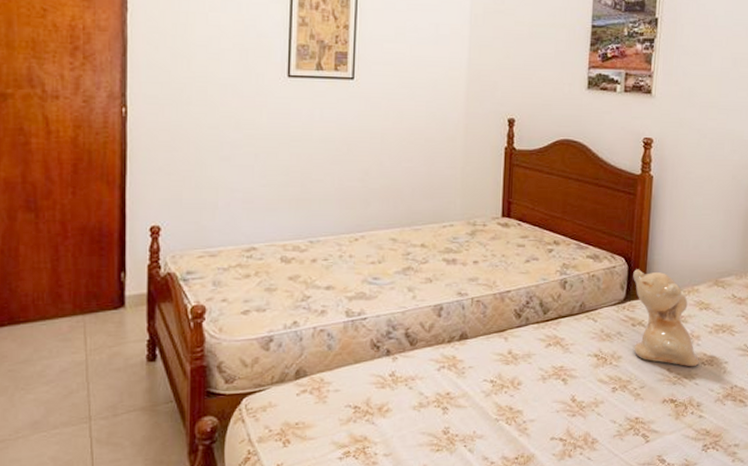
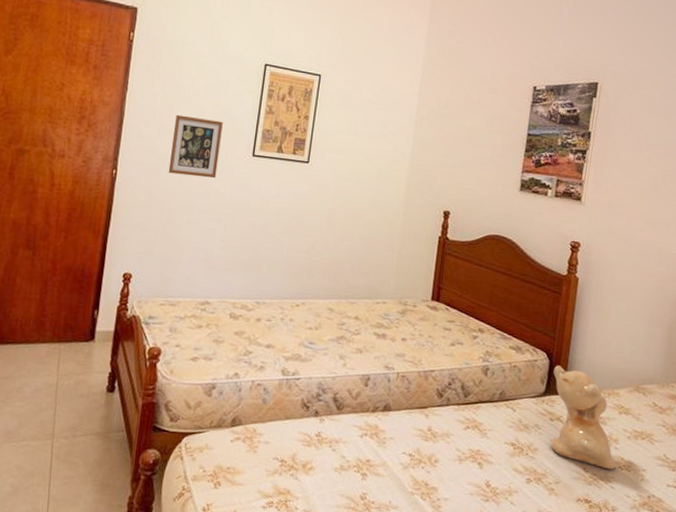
picture frame: none [189,35,249,107] -> present [168,114,223,179]

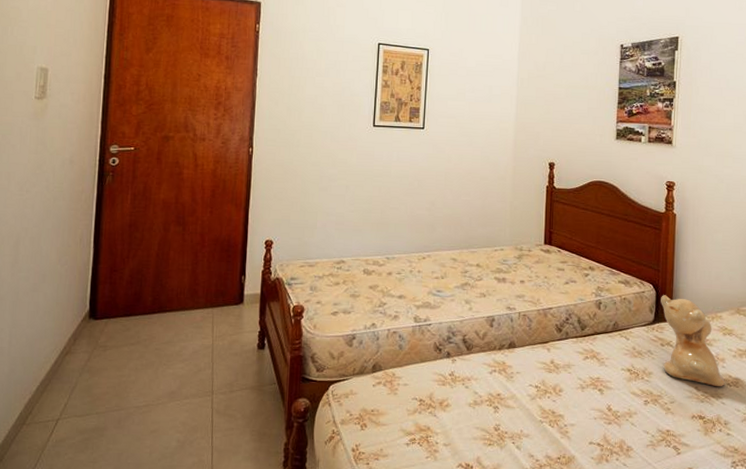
picture frame: present [168,114,223,179] -> none [298,94,345,149]

